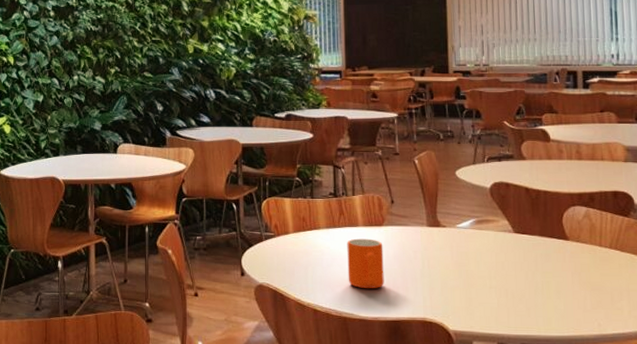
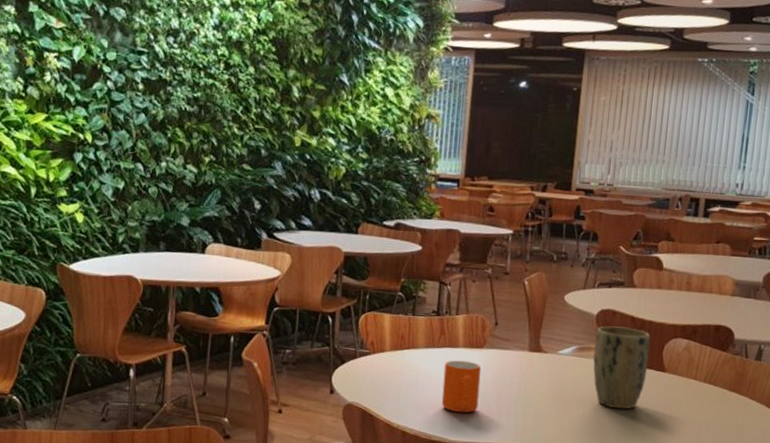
plant pot: none [492,198,550,279] -> present [593,326,651,410]

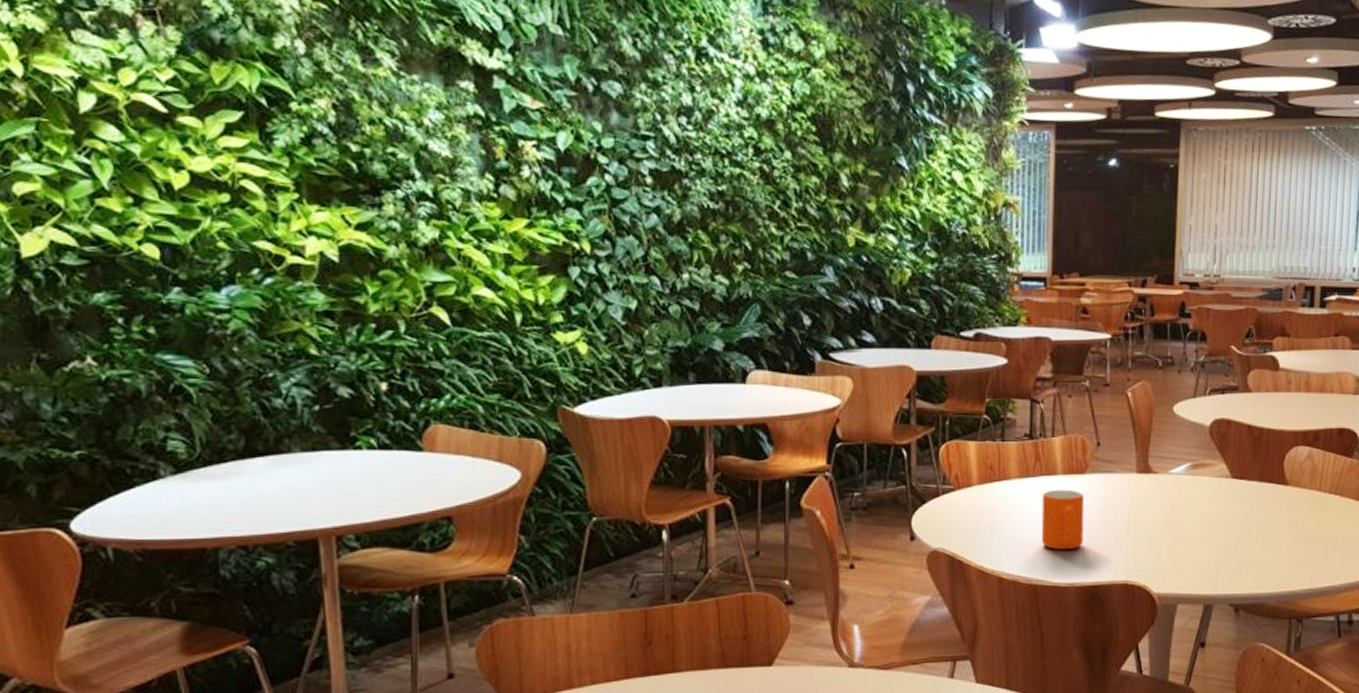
plant pot: present [593,326,651,410] -> none [1209,438,1270,531]

